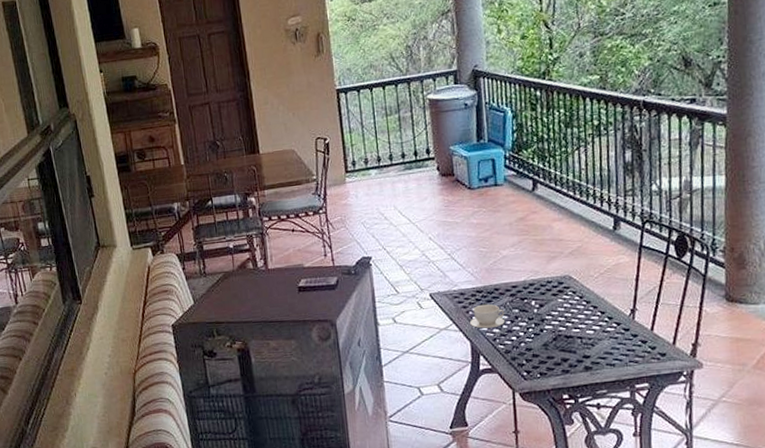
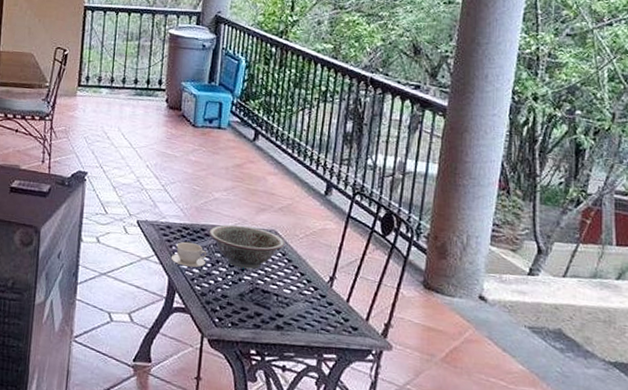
decorative bowl: none [503,276,581,319] -> present [209,224,285,270]

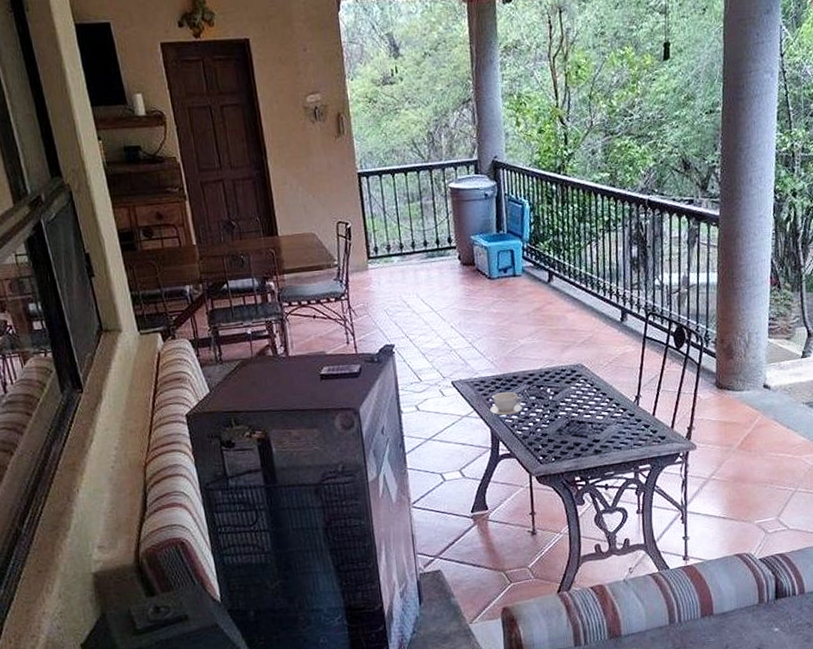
decorative bowl: present [209,224,285,270] -> none [521,365,592,406]

